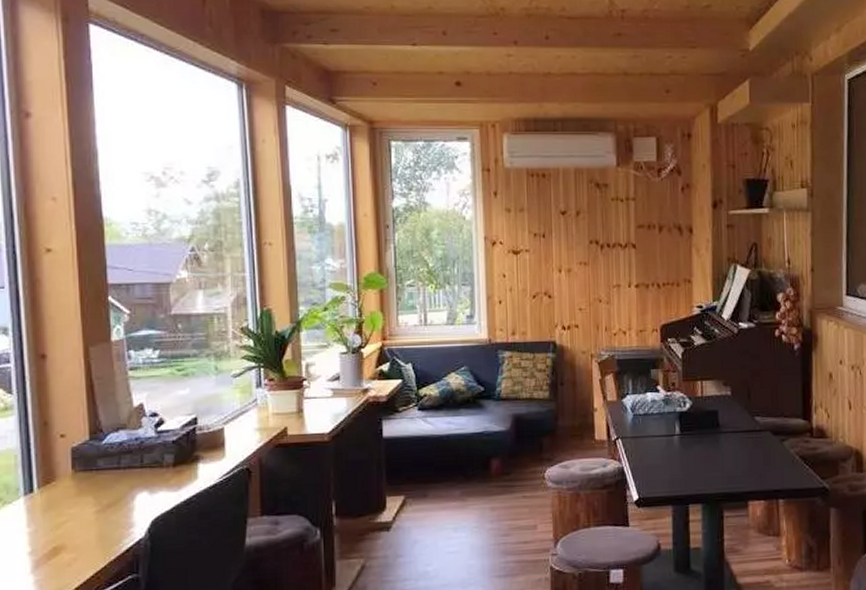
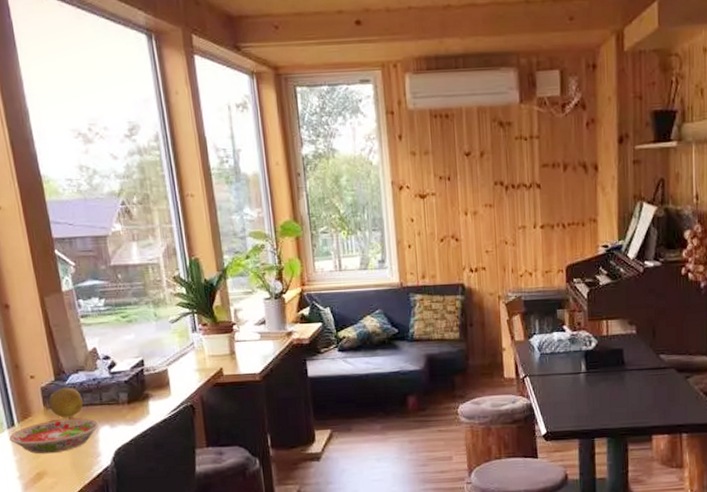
bowl: none [25,483,136,525] -> present [9,418,99,454]
fruit: none [79,447,121,483] -> present [48,387,84,418]

